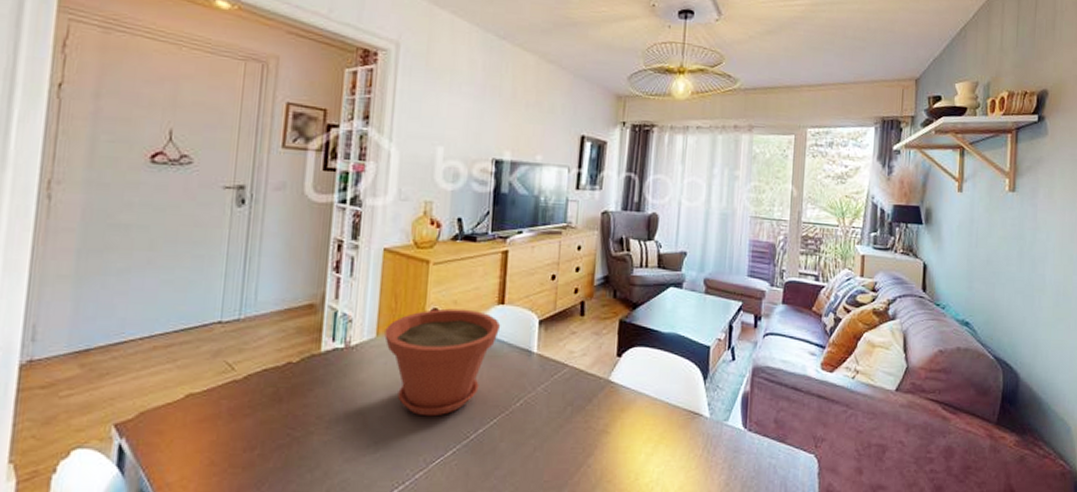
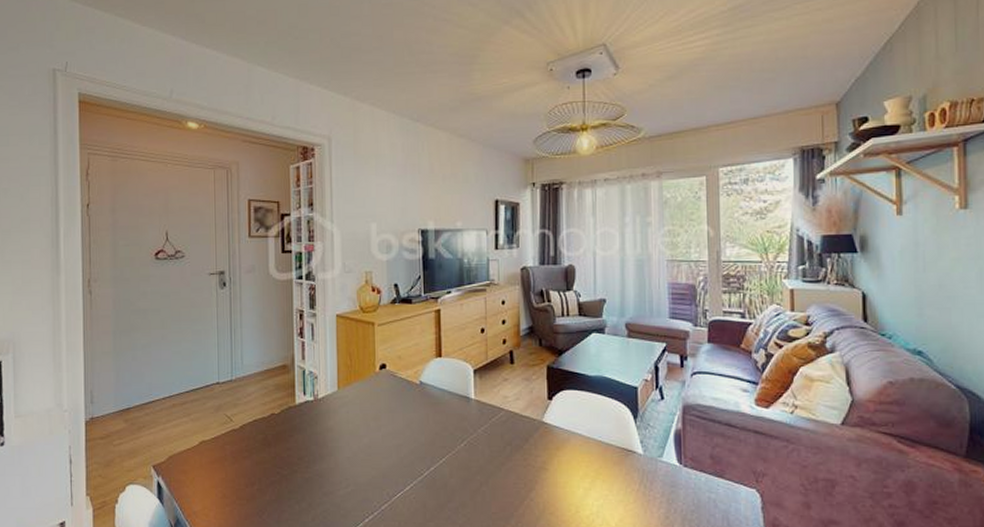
plant pot: present [384,308,501,417] -> none [344,363,441,457]

